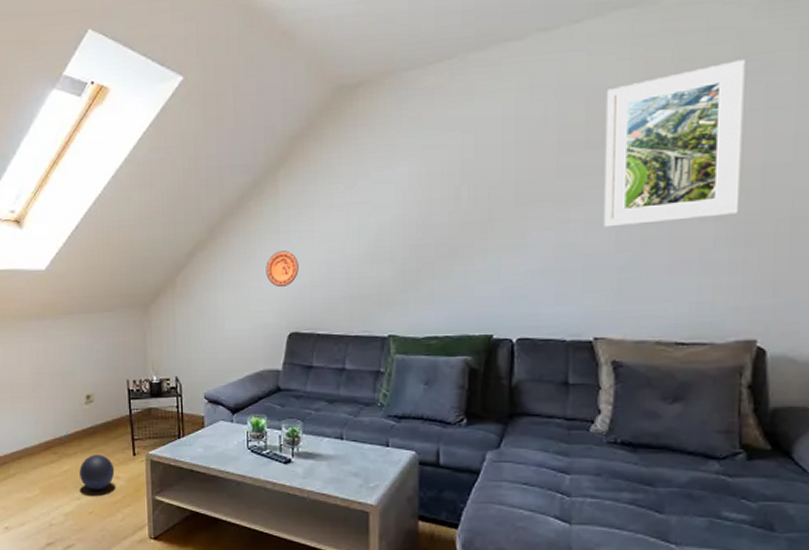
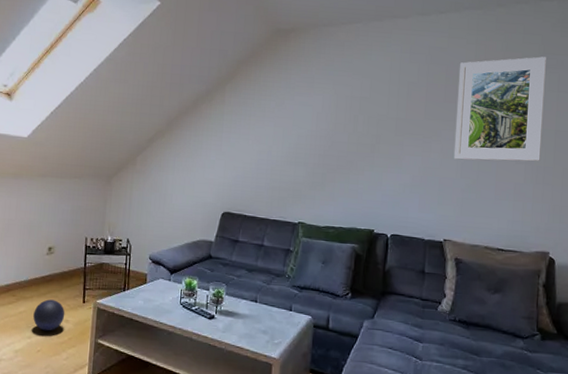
decorative plate: present [266,251,299,288] -> none [209,146,235,176]

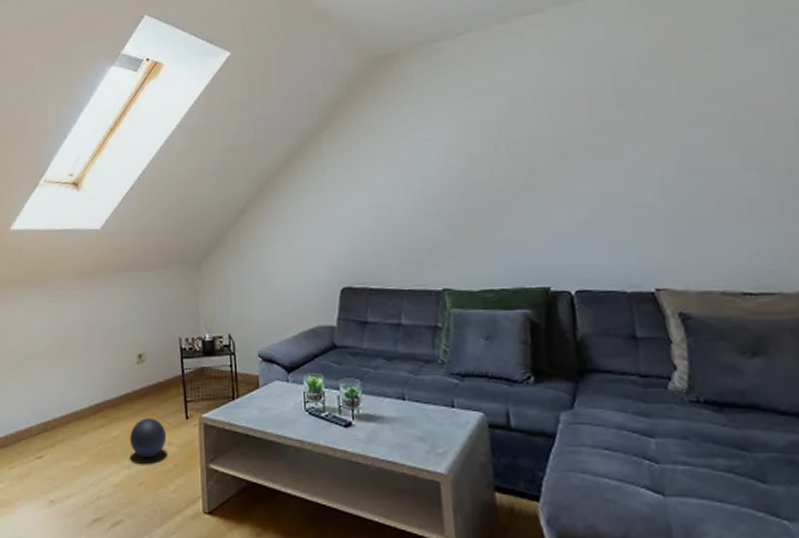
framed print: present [453,56,546,162] -> none [629,24,781,179]

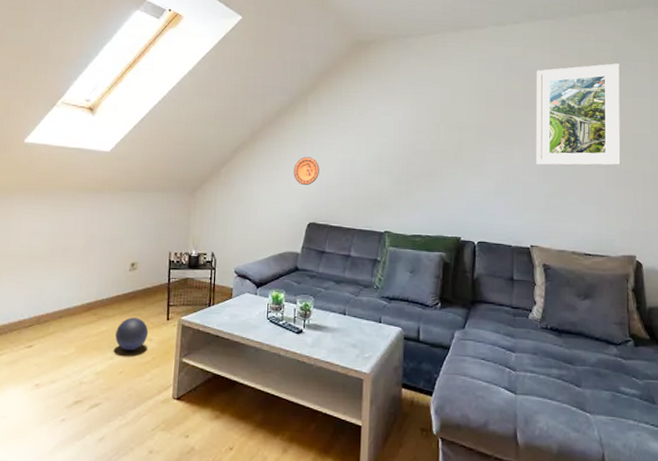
decorative plate: none [315,207,348,243] -> present [293,157,320,186]
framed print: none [629,24,781,179] -> present [535,63,621,166]

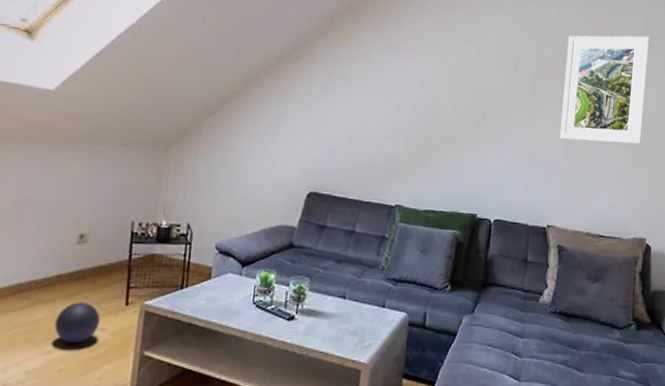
decorative plate: present [293,157,320,186] -> none [294,114,326,149]

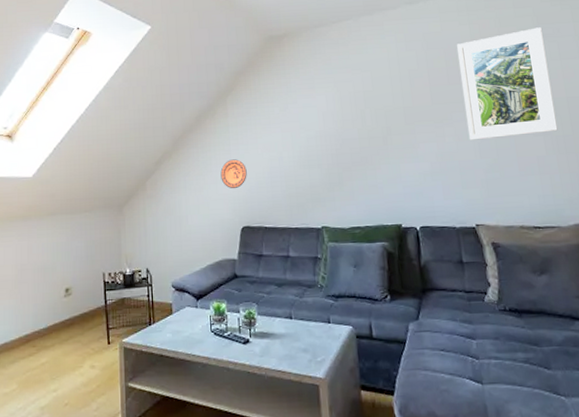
ball: present [54,302,101,344] -> none [57,345,90,381]
decorative plate: none [294,114,326,149] -> present [220,159,247,189]

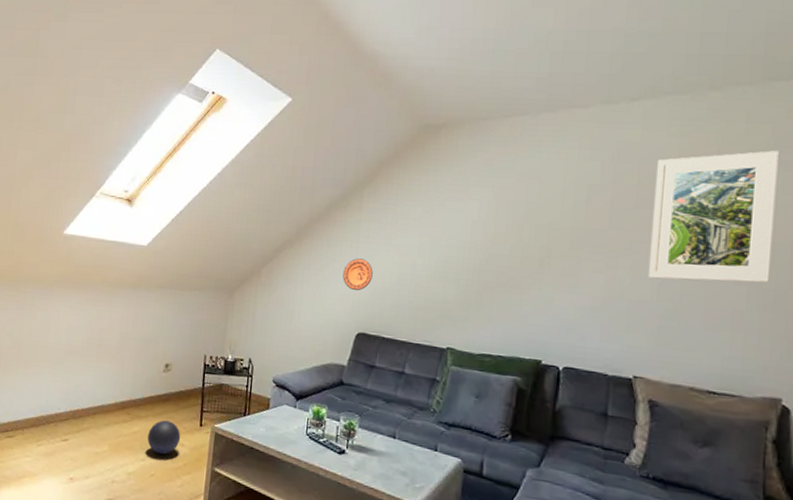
ball: none [57,345,90,381] -> present [147,420,181,455]

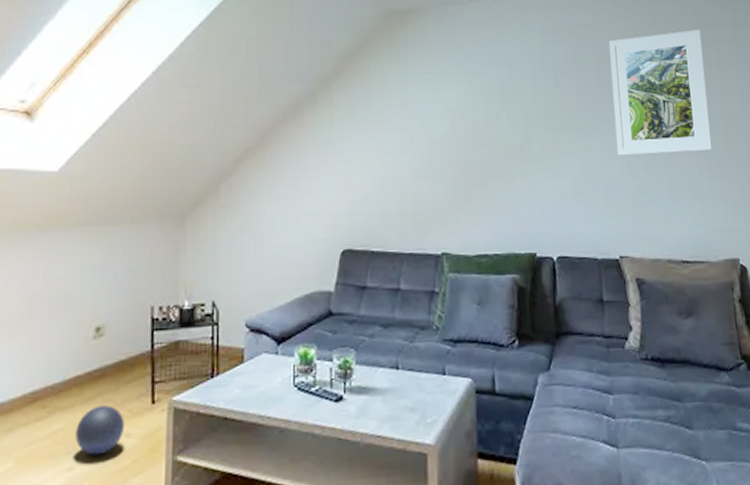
decorative plate: present [342,258,373,291] -> none [319,162,353,201]

